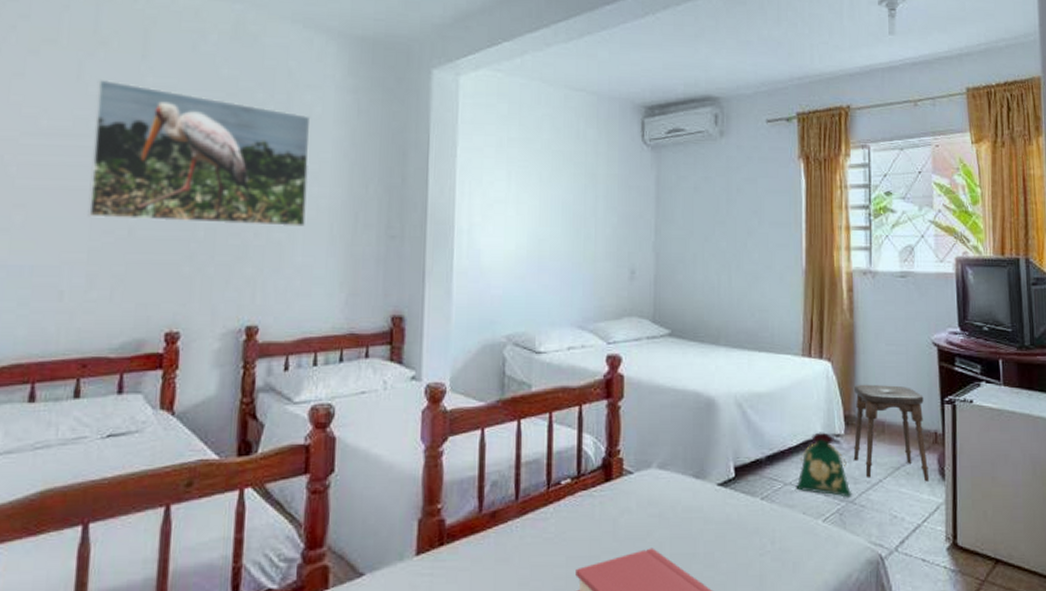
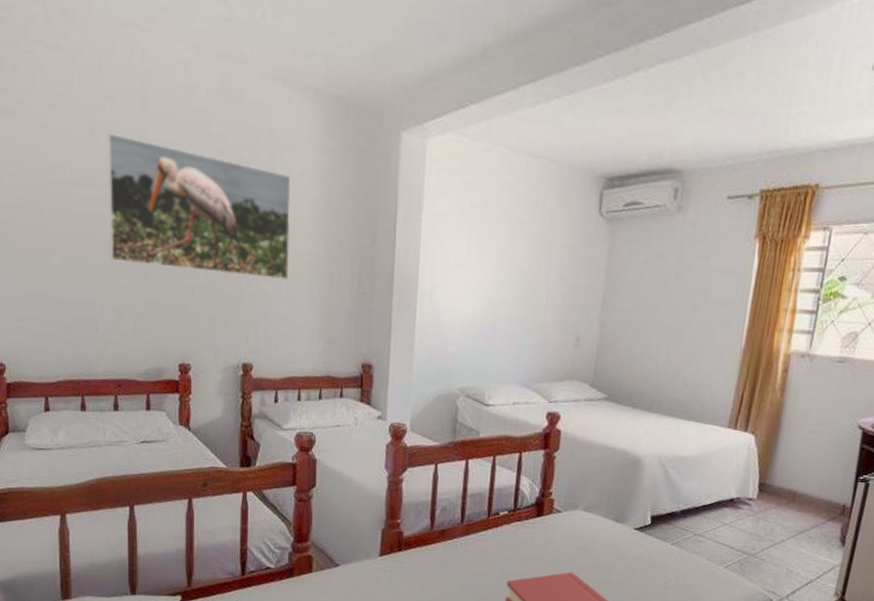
bag: present [796,432,852,498] -> none [704,494,755,551]
stool: present [853,384,930,482] -> none [761,457,839,546]

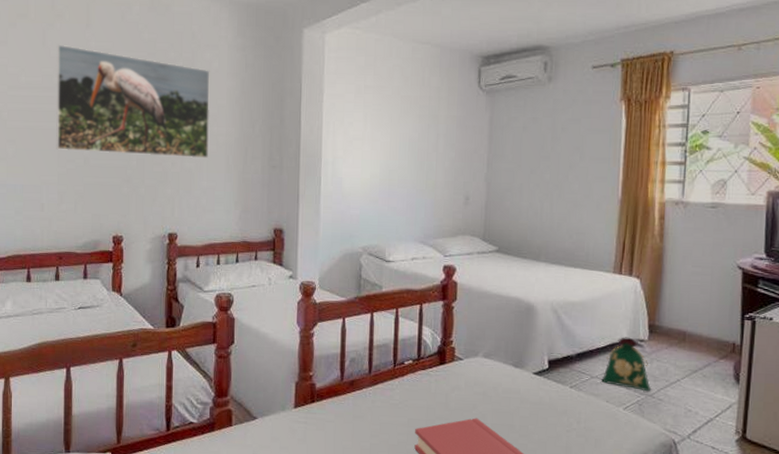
bag: none [704,494,755,551] -> present [601,337,652,392]

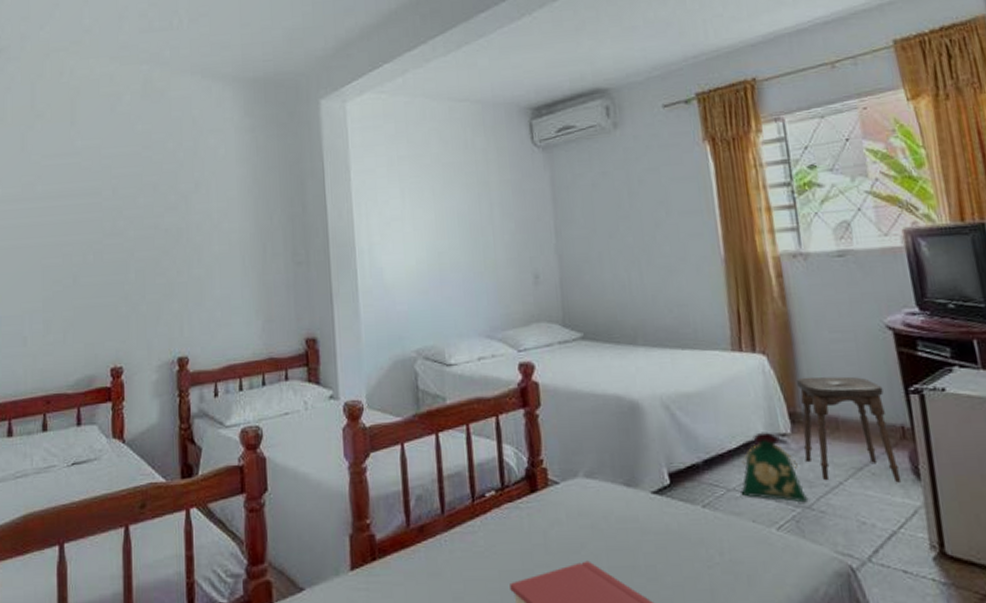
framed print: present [55,44,210,159] -> none [37,147,220,270]
stool: none [654,299,725,384] -> present [797,376,902,483]

